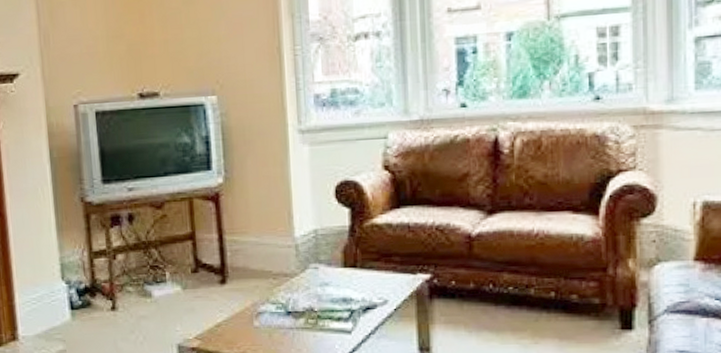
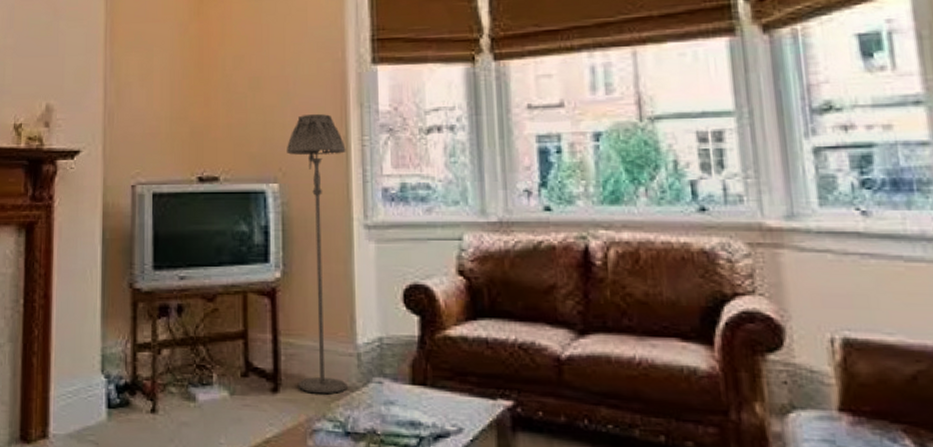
floor lamp: none [223,25,288,282] -> present [287,113,348,394]

